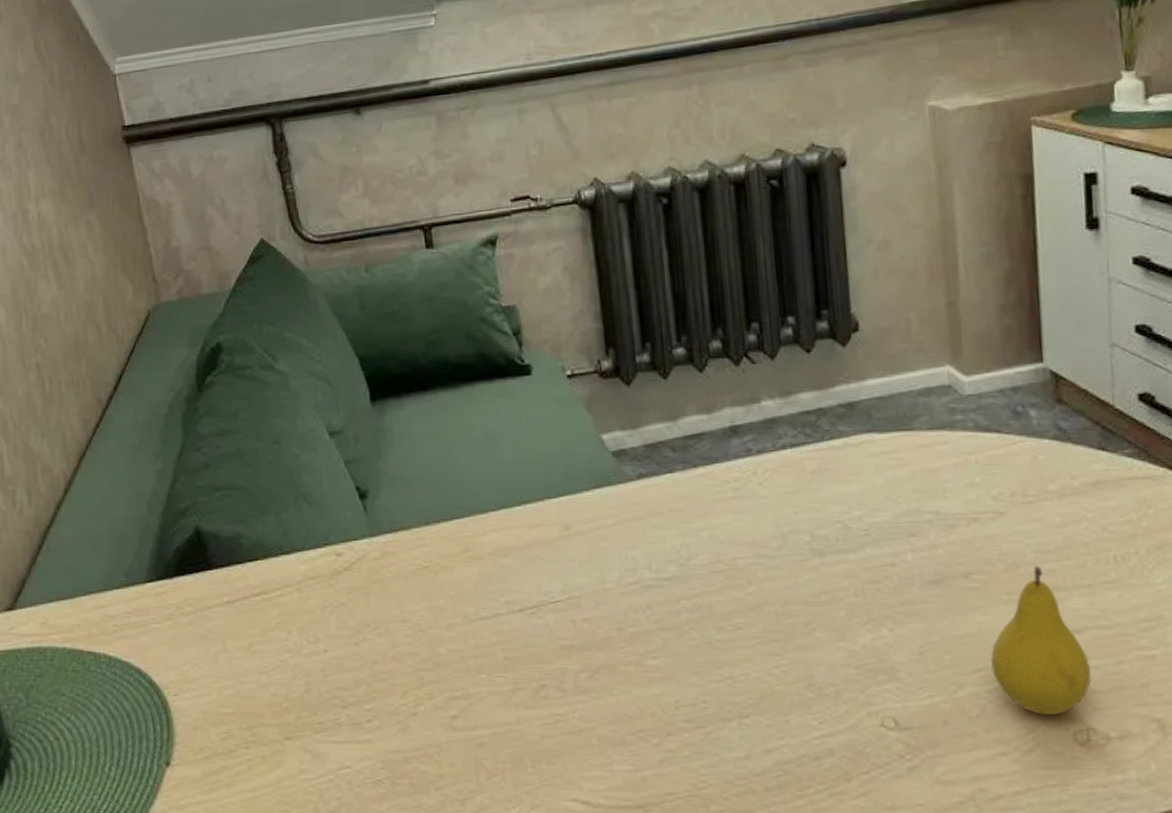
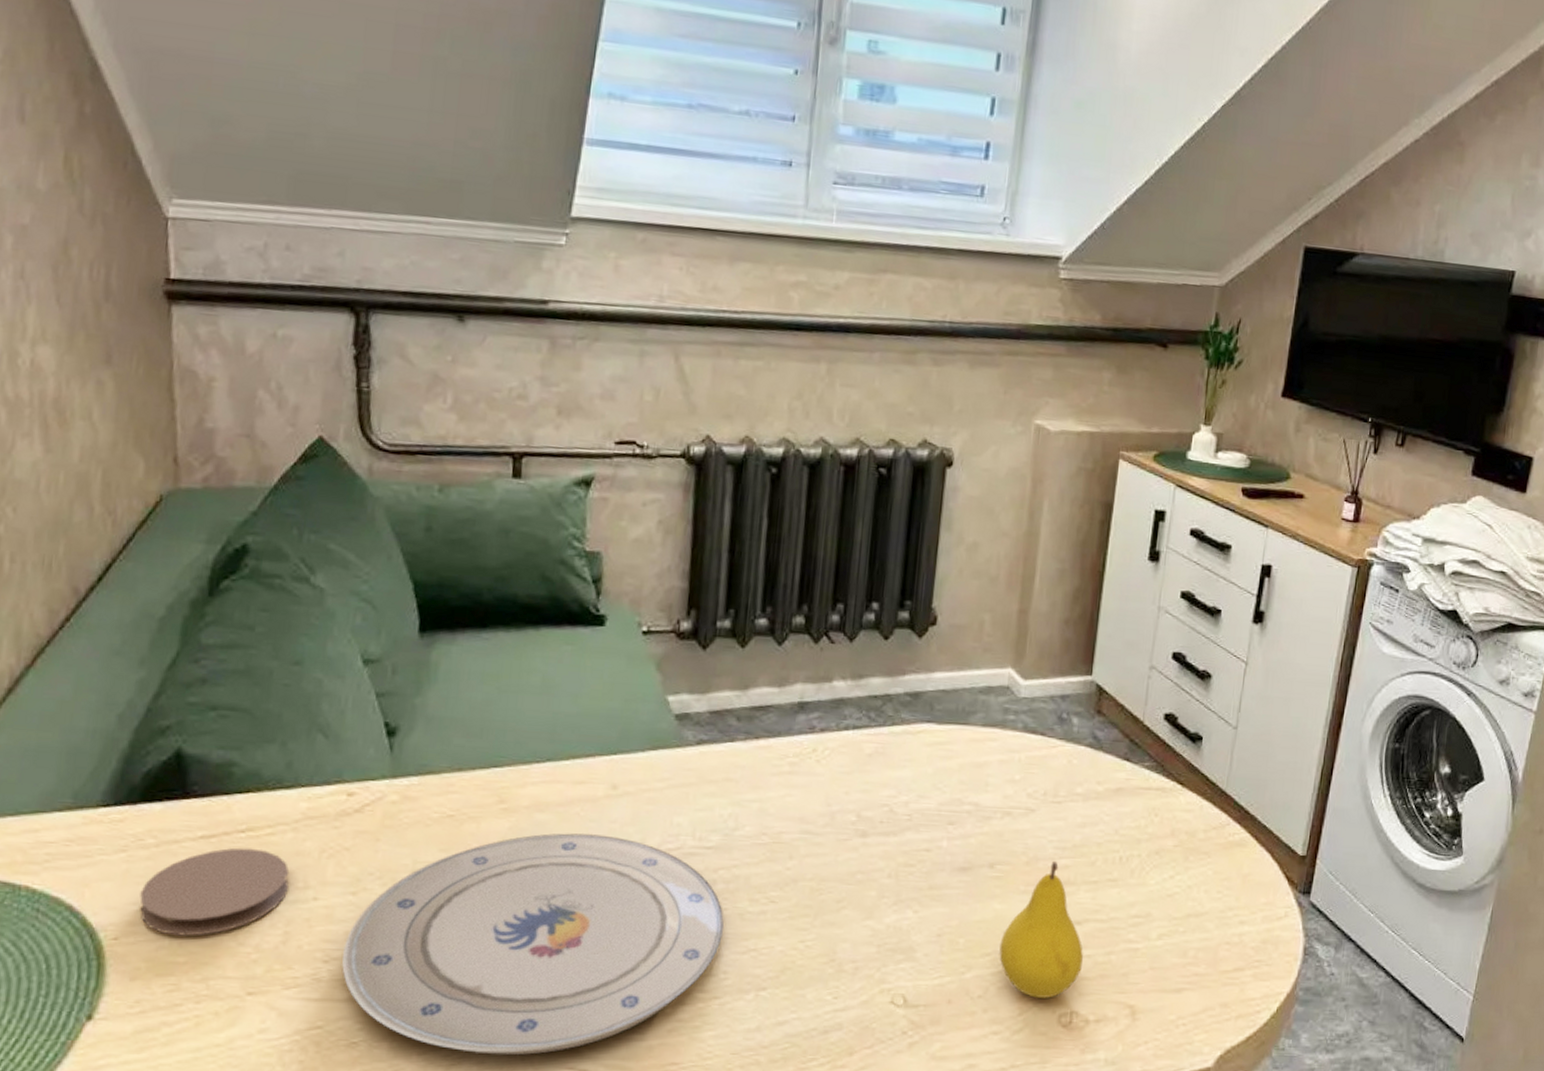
coaster: none [188,609,302,690] -> present [140,847,290,936]
plate: none [356,574,696,789] -> present [342,833,724,1056]

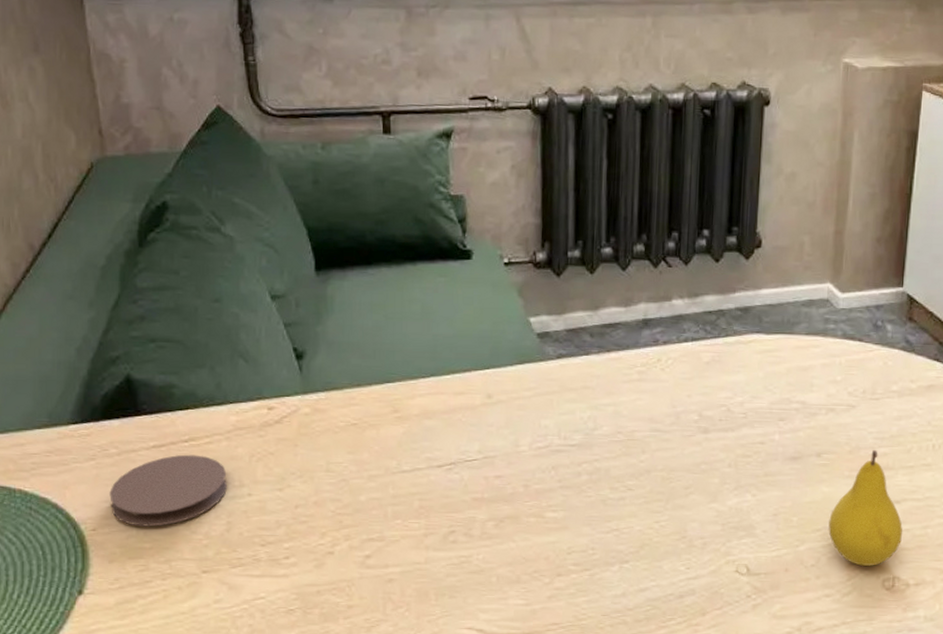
plate: present [342,833,724,1056] -> none [276,436,589,619]

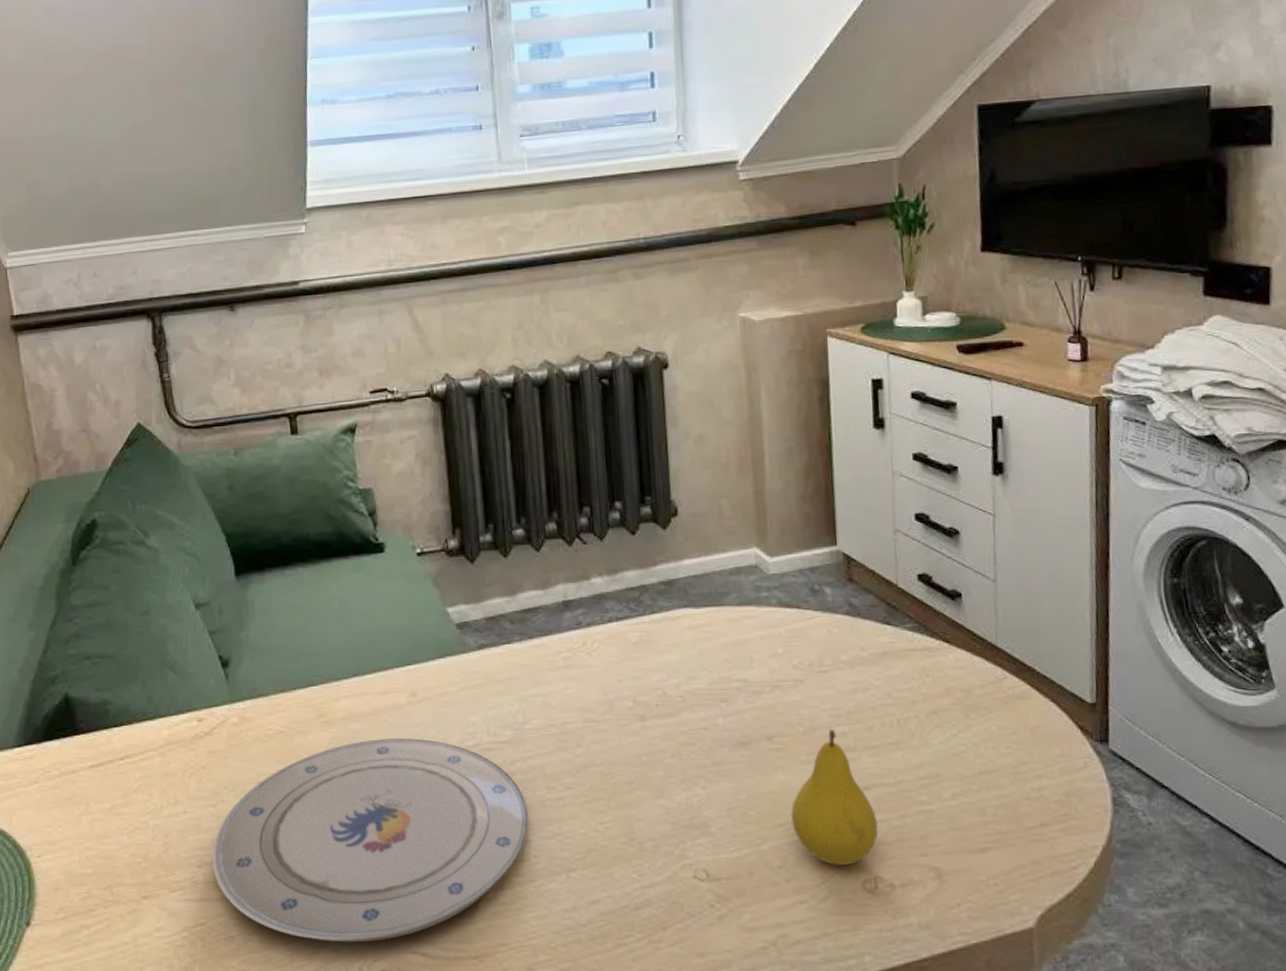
coaster: present [109,454,227,527] -> none [52,772,163,851]
plate: none [276,436,589,619] -> present [212,738,528,943]

